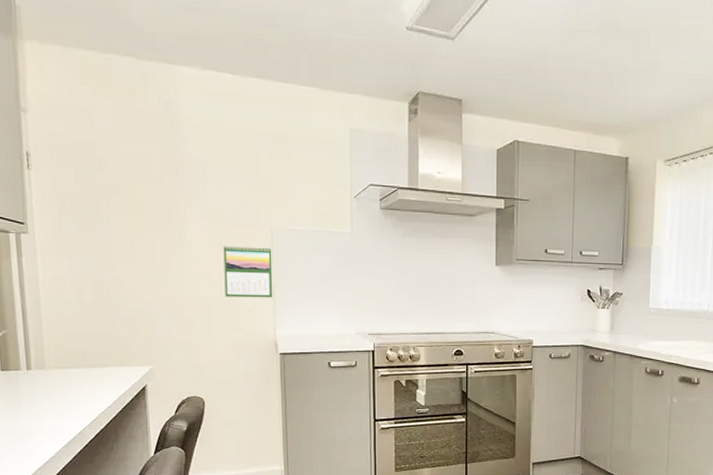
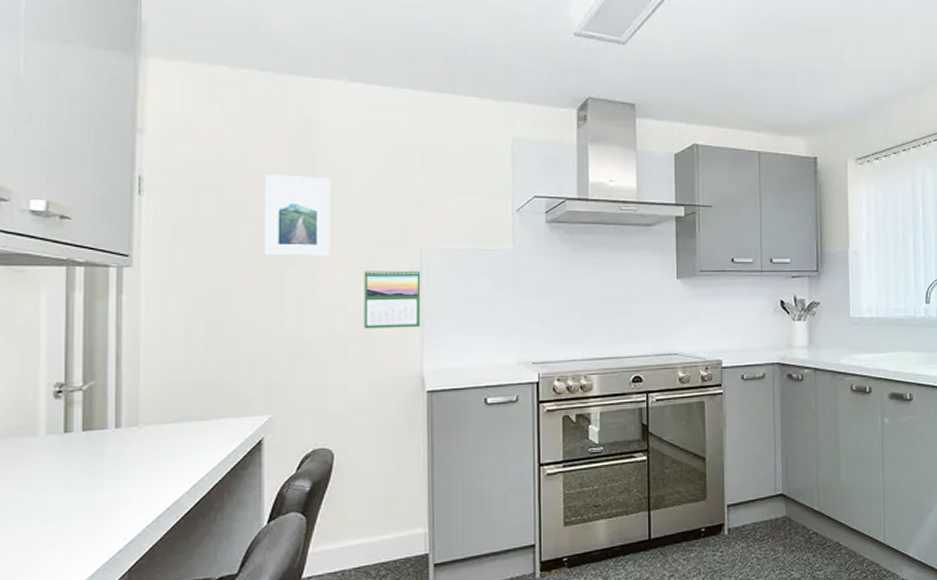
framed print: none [134,155,193,232] -> present [265,174,330,257]

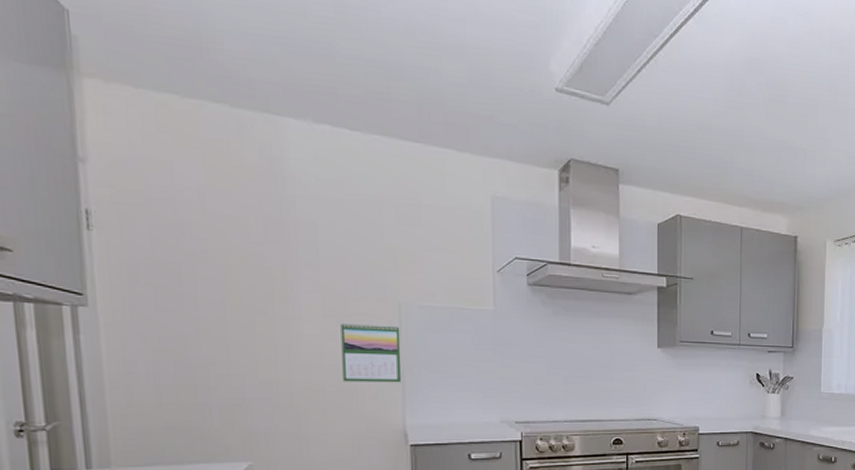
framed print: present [265,174,330,257] -> none [227,217,303,307]

